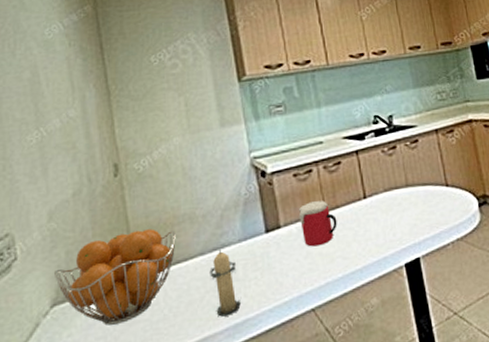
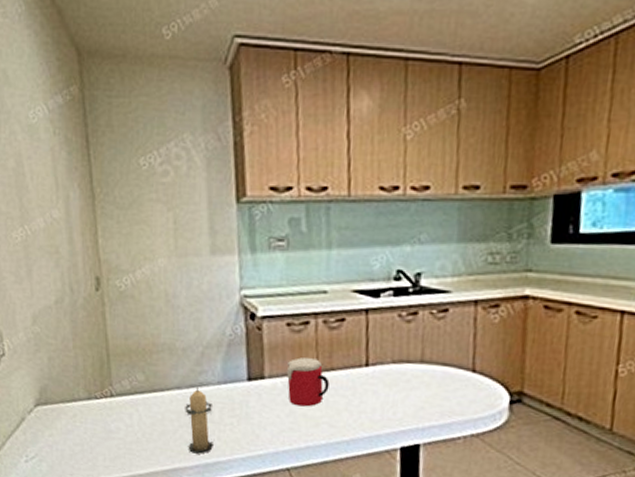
fruit basket: present [53,229,176,326] -> none [37,350,154,436]

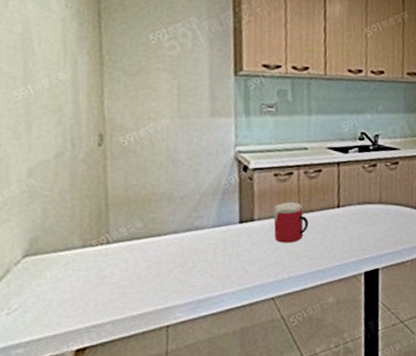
candle: present [185,386,213,454] -> none [180,230,208,292]

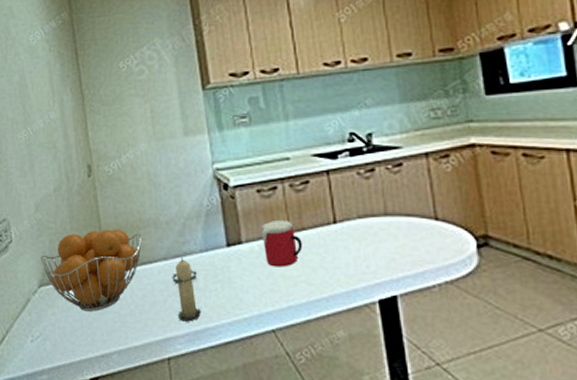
fruit basket: none [28,200,153,282] -> present [40,229,142,311]
candle: none [180,230,208,292] -> present [172,256,201,322]

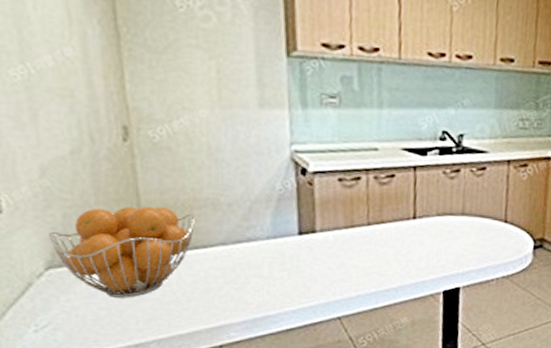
candle: present [172,256,201,322] -> none [231,242,262,310]
mug: present [261,221,303,267] -> none [337,211,380,258]

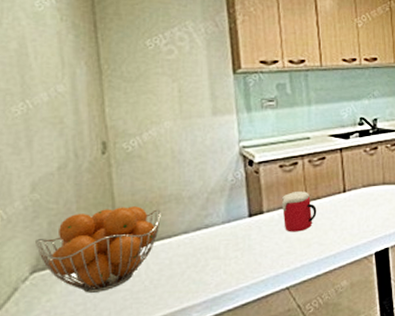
mug: none [337,211,380,258] -> present [281,191,317,232]

